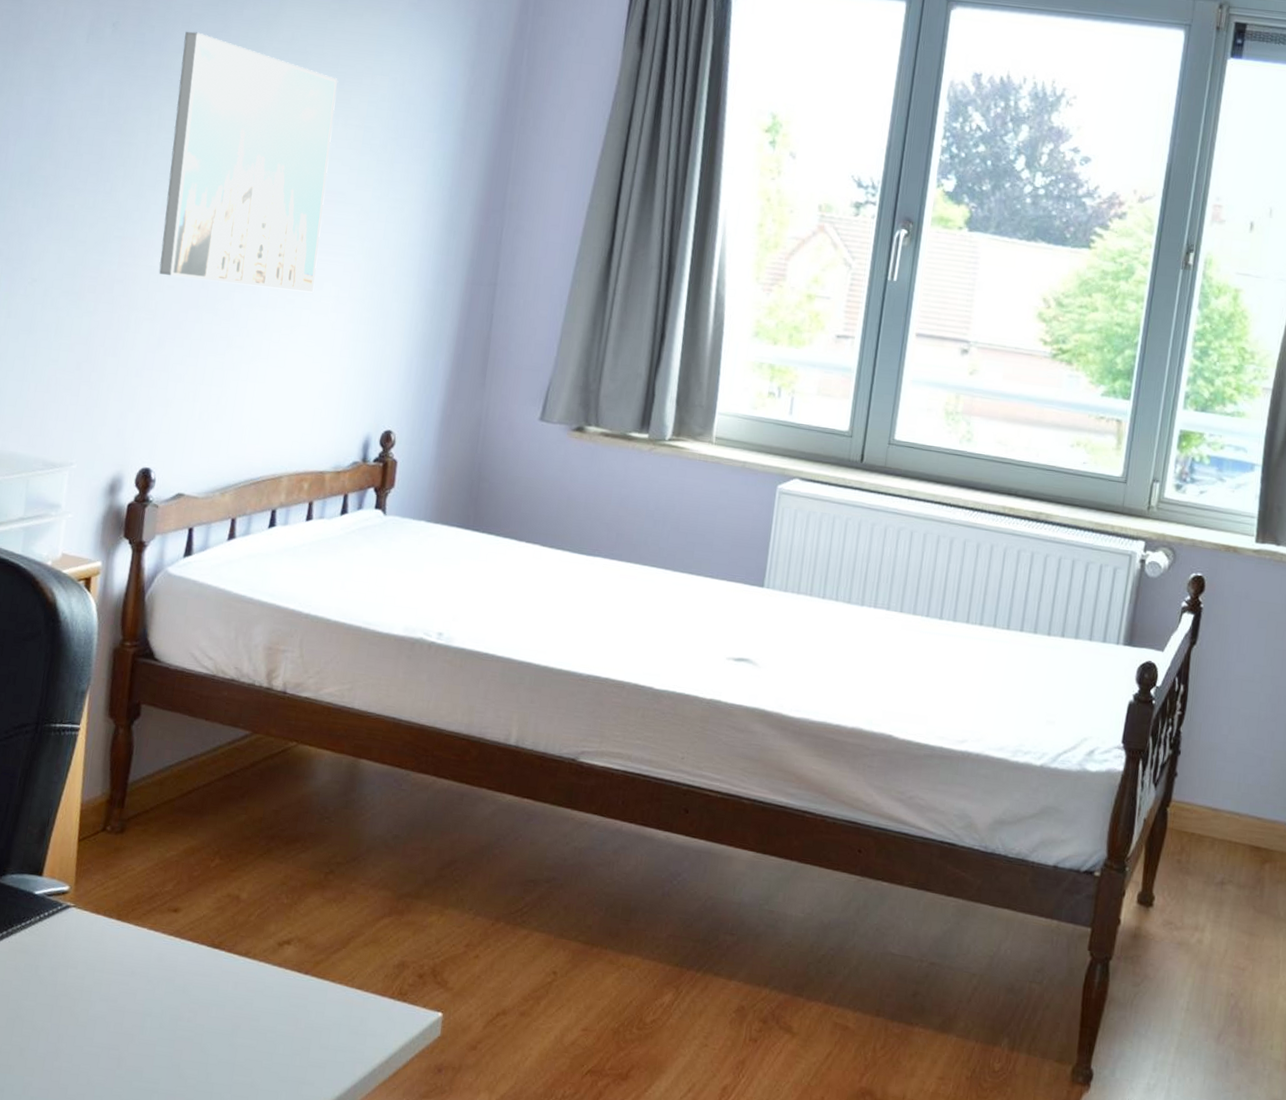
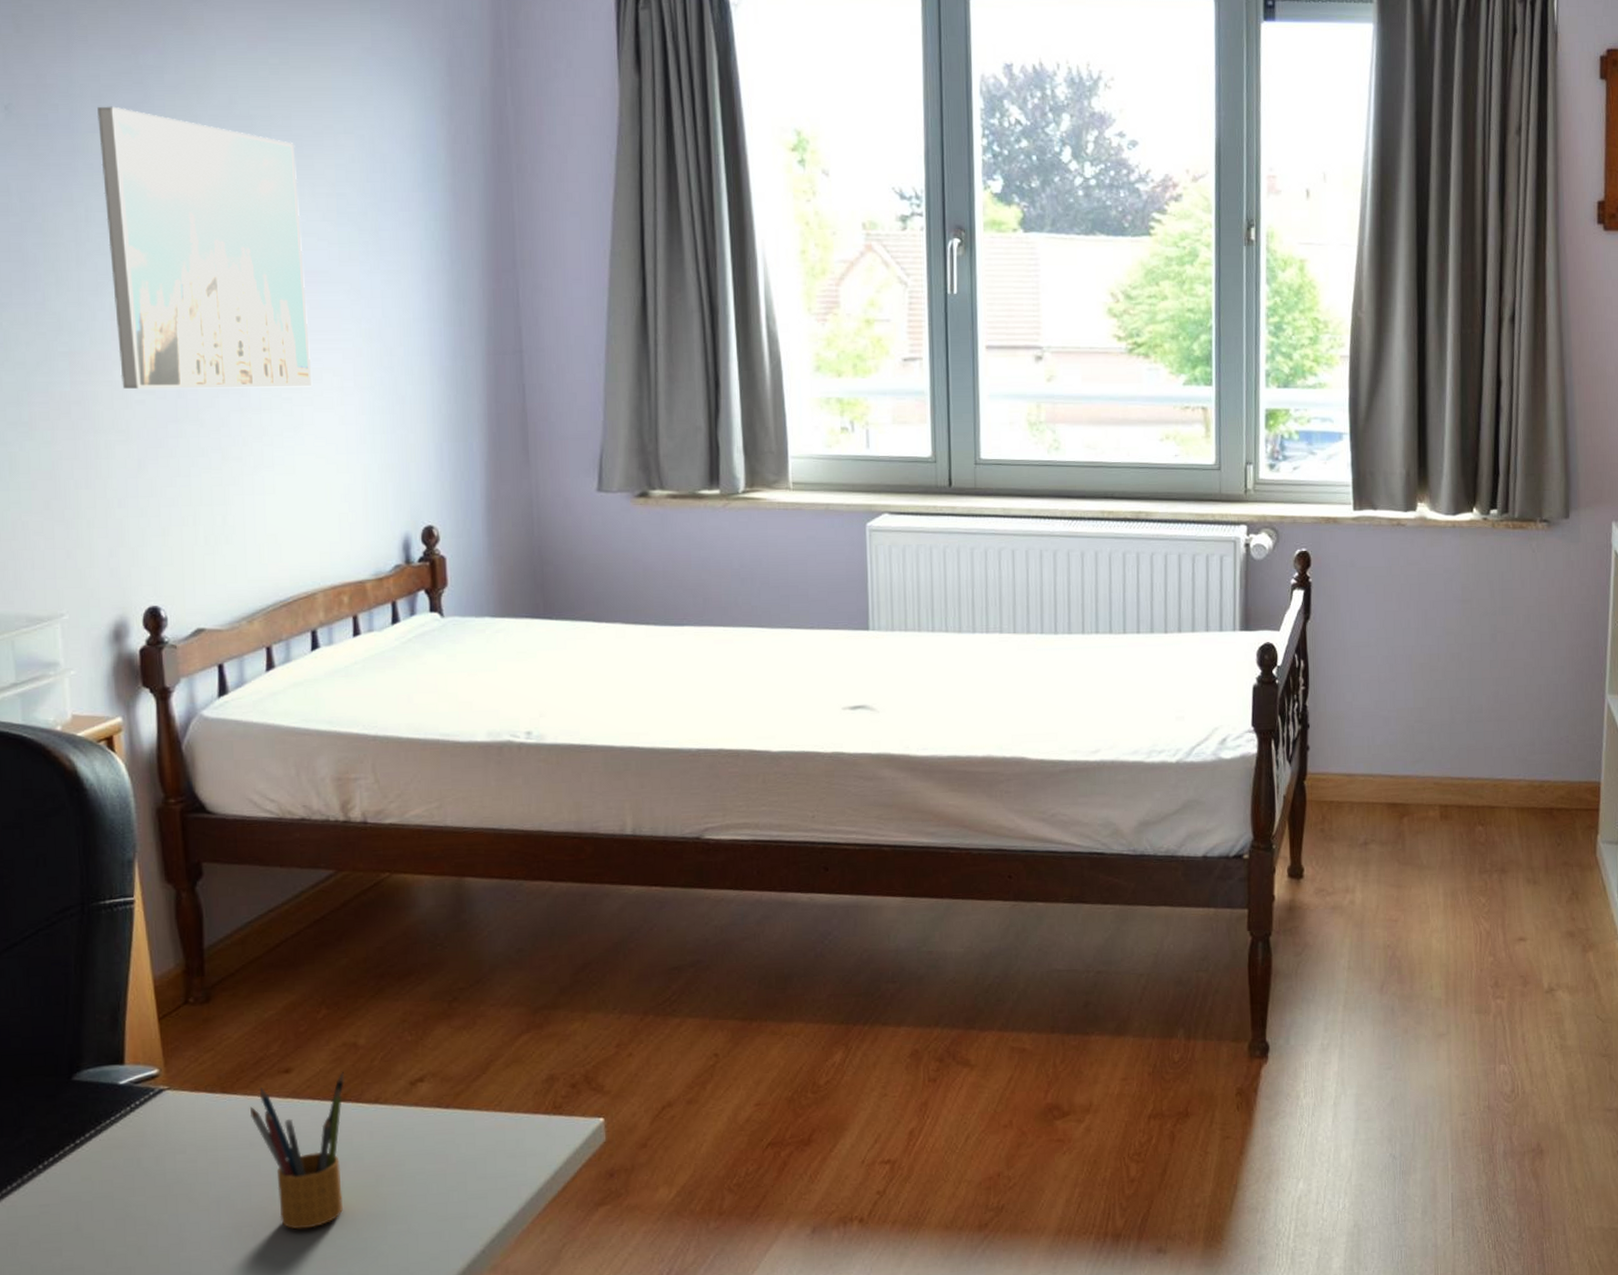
pencil box: none [137,920,224,1064] -> present [250,1071,345,1230]

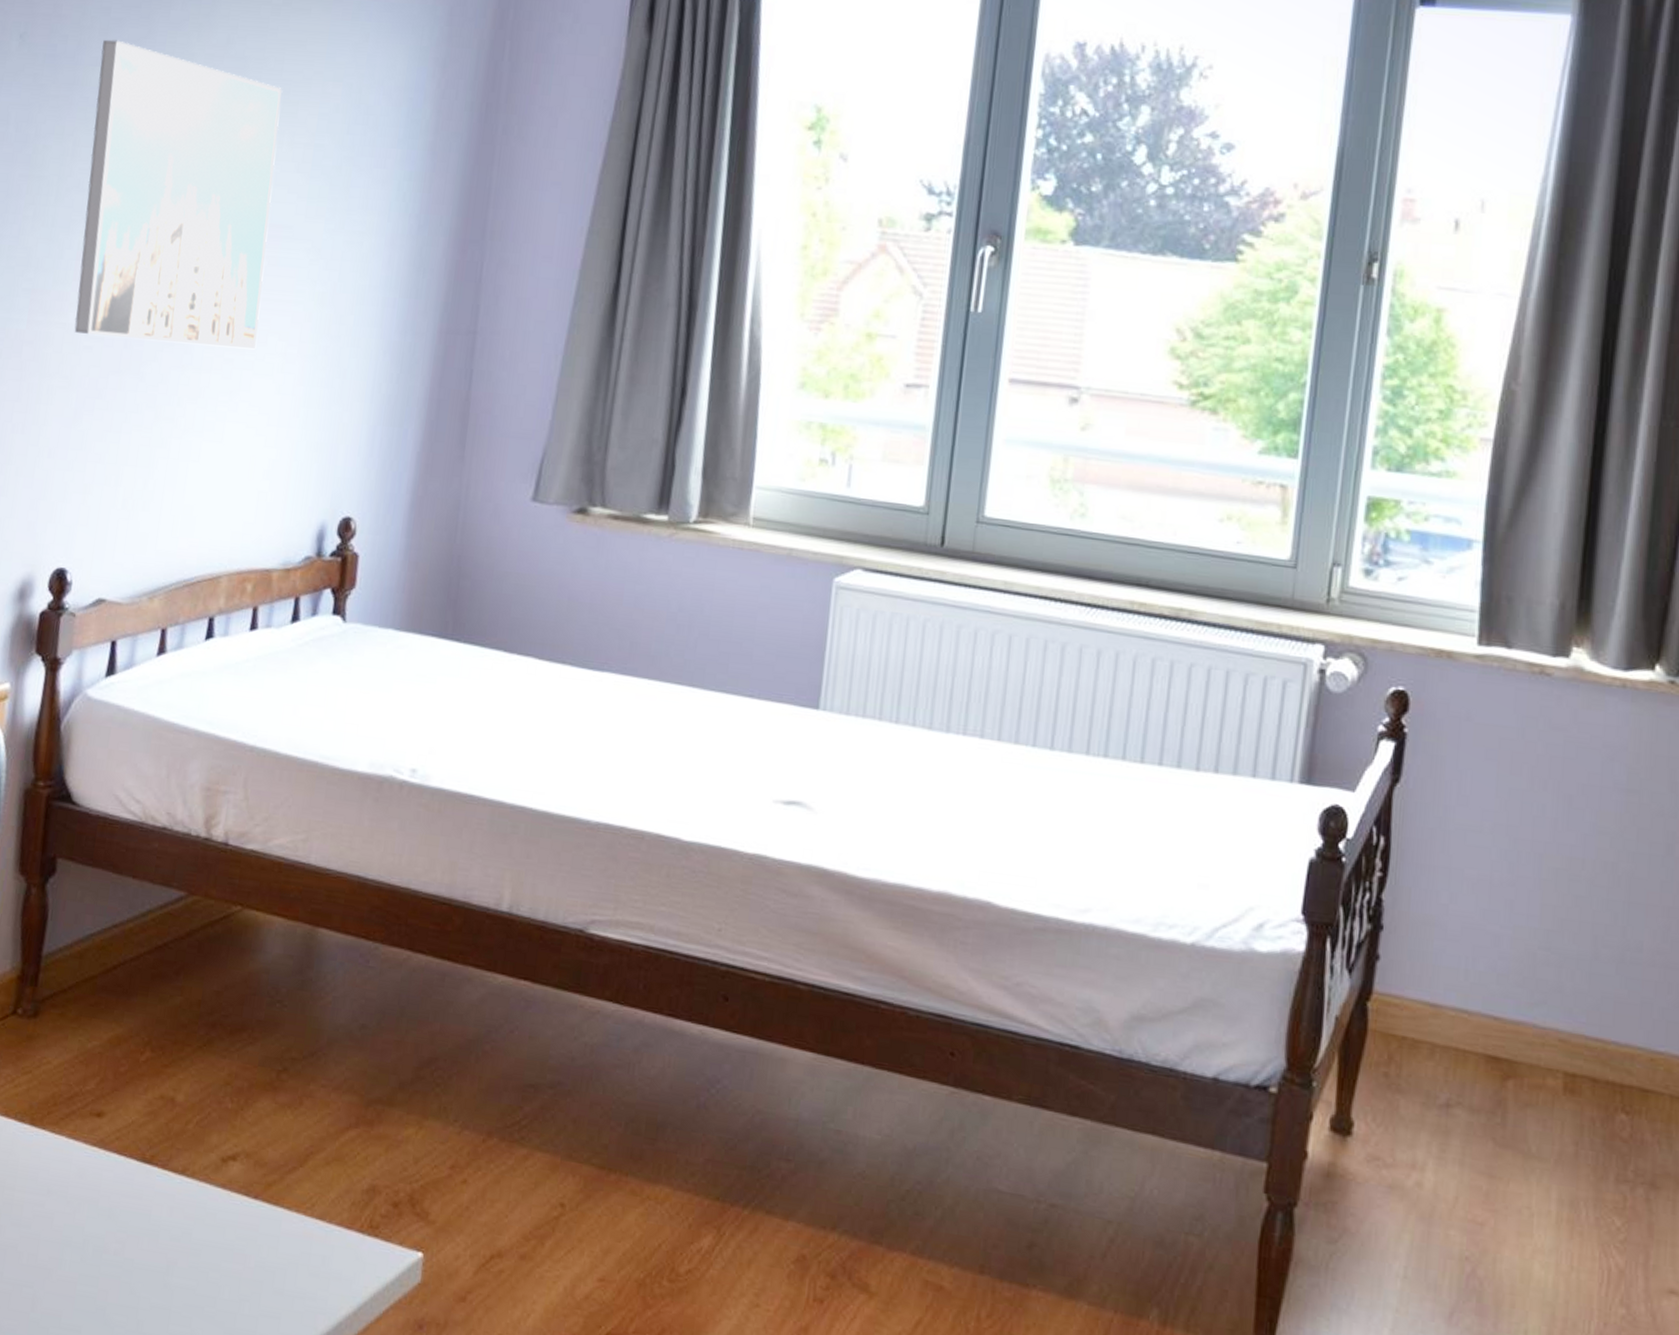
pencil box: present [250,1071,345,1230] -> none [54,1128,157,1307]

